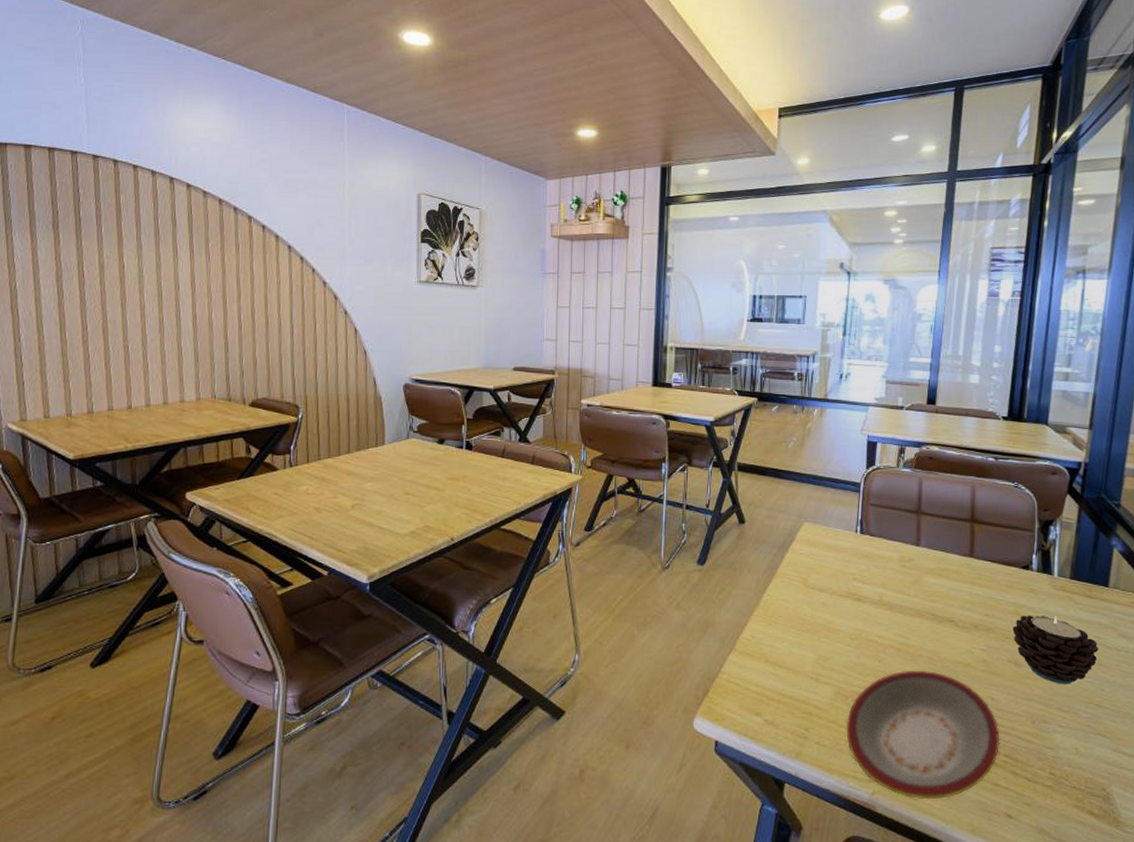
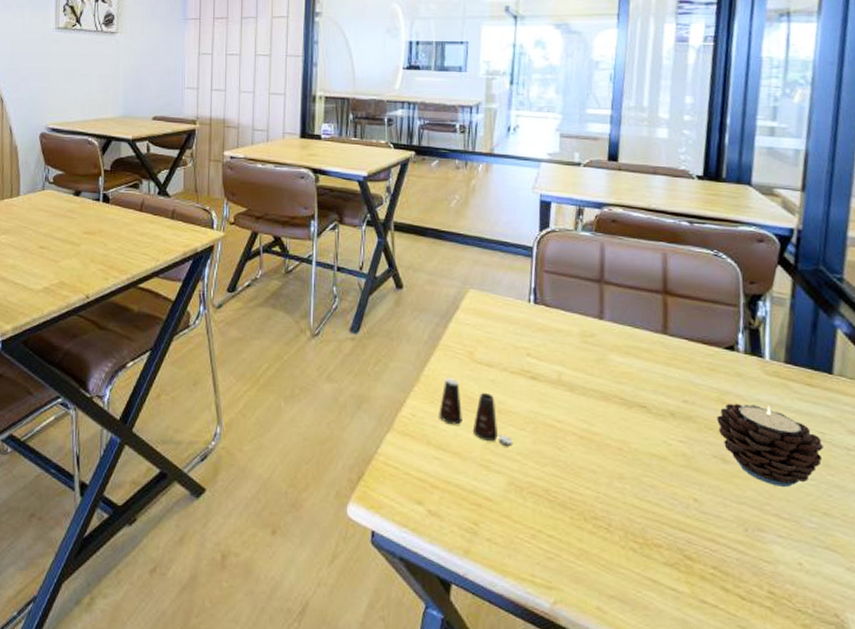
salt shaker: none [776,602,840,661] -> present [439,378,513,447]
plate: present [846,670,1000,800] -> none [521,461,706,615]

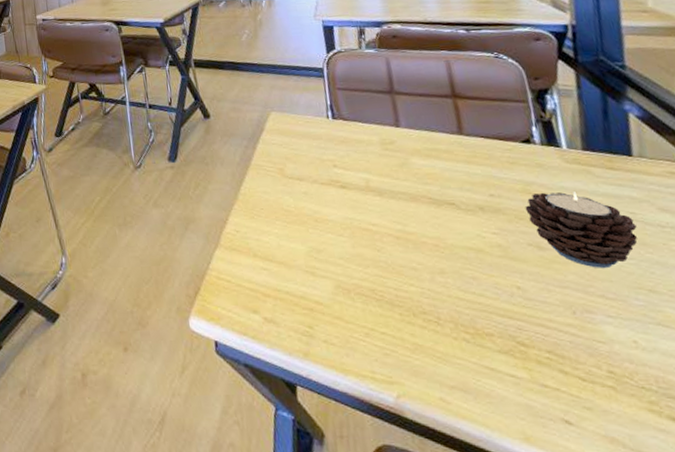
salt shaker: present [439,378,513,447] -> none [260,194,334,253]

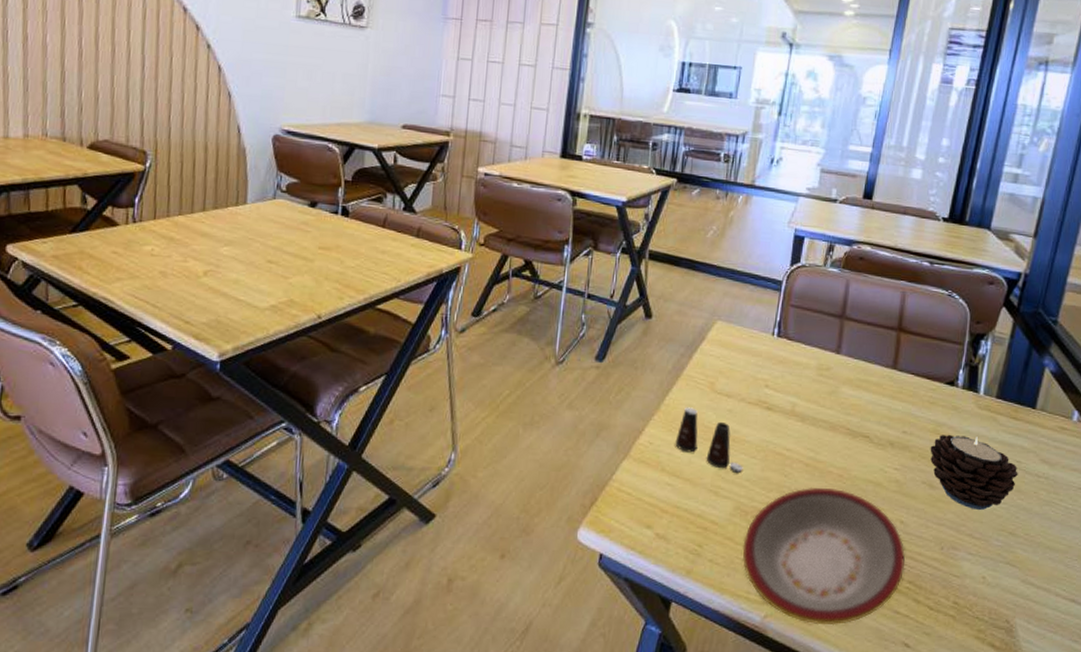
salt shaker: none [260,194,334,253] -> present [675,407,743,474]
plate: none [353,258,539,404] -> present [742,487,905,626]

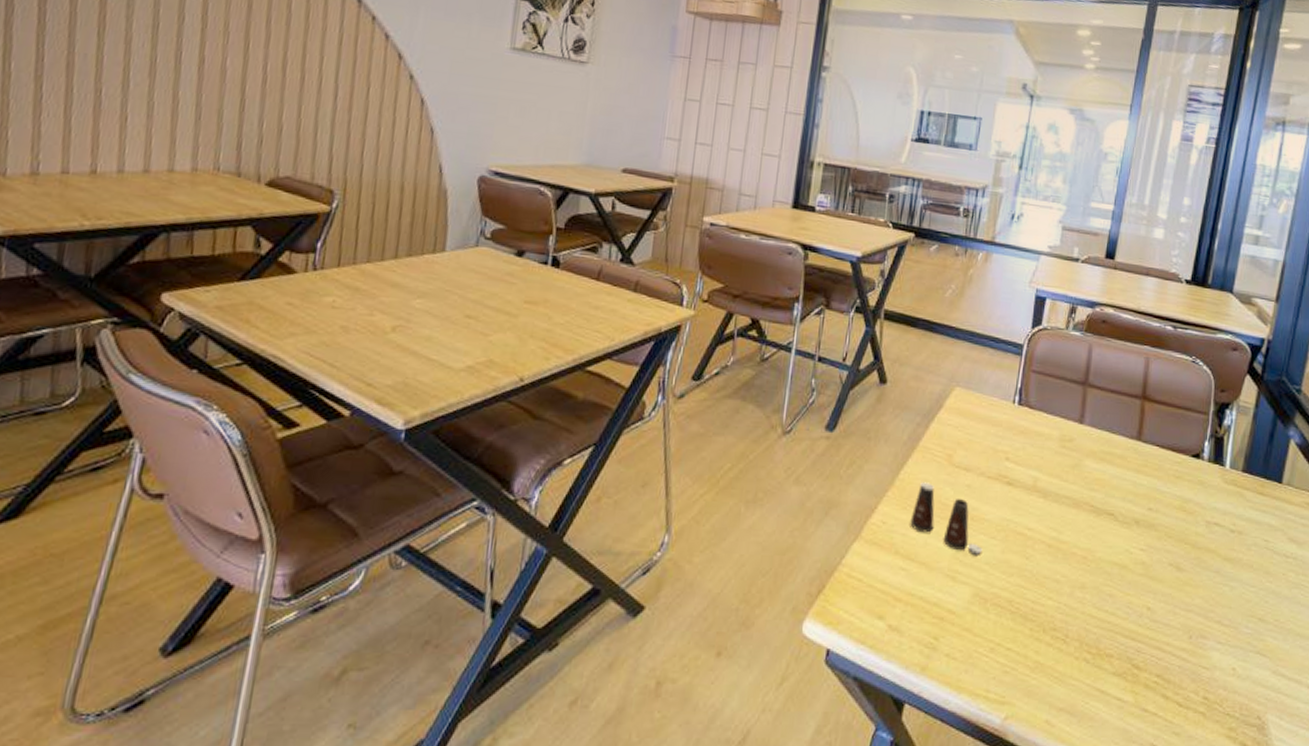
plate: present [742,487,905,626] -> none [981,570,1153,727]
candle: present [930,435,1018,510] -> none [1176,512,1266,594]

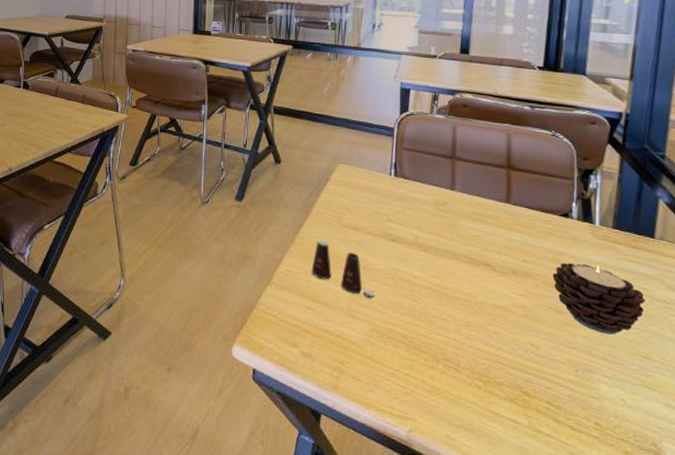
candle: none [1176,512,1266,594] -> present [552,263,645,334]

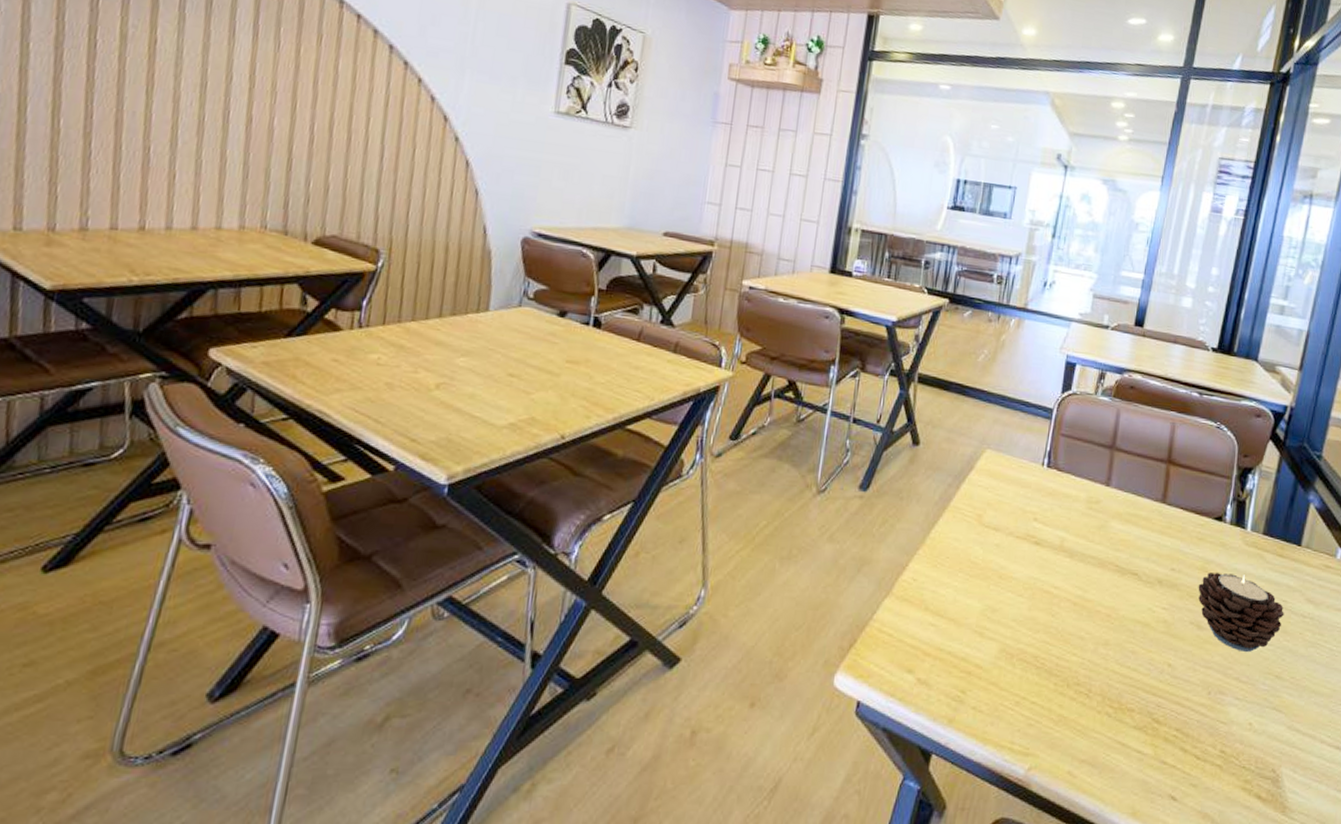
salt shaker: present [311,239,375,299] -> none [940,541,1010,614]

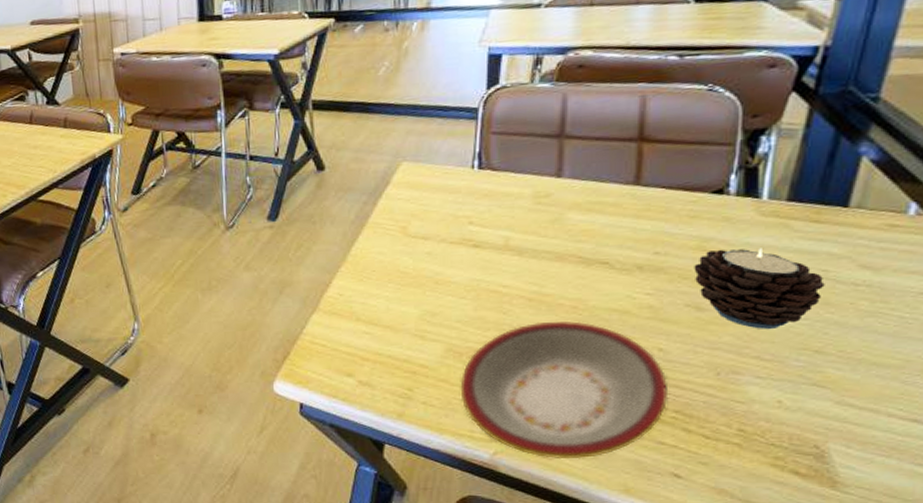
plate: none [1007,628,1173,778] -> present [460,321,669,460]

